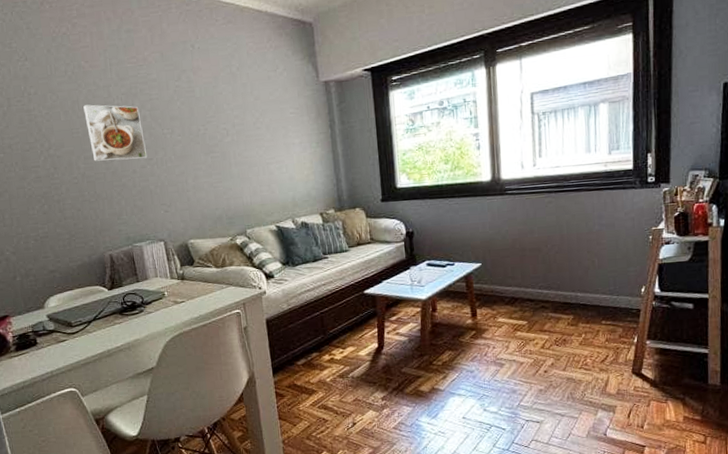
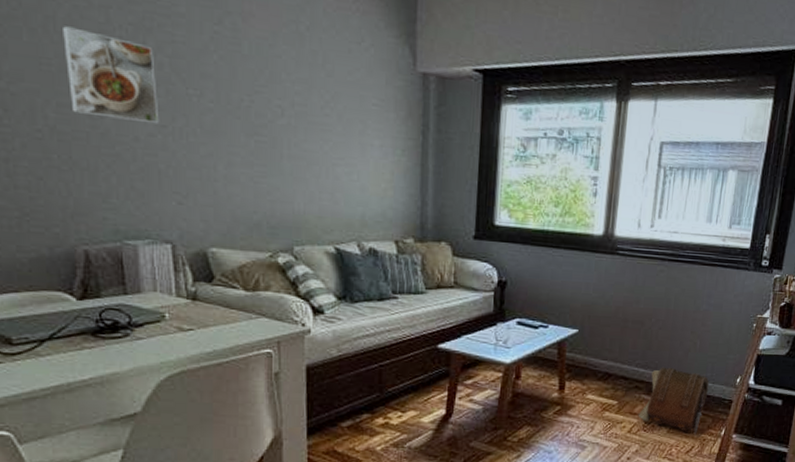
pouch: none [548,285,614,346] -> present [638,367,709,436]

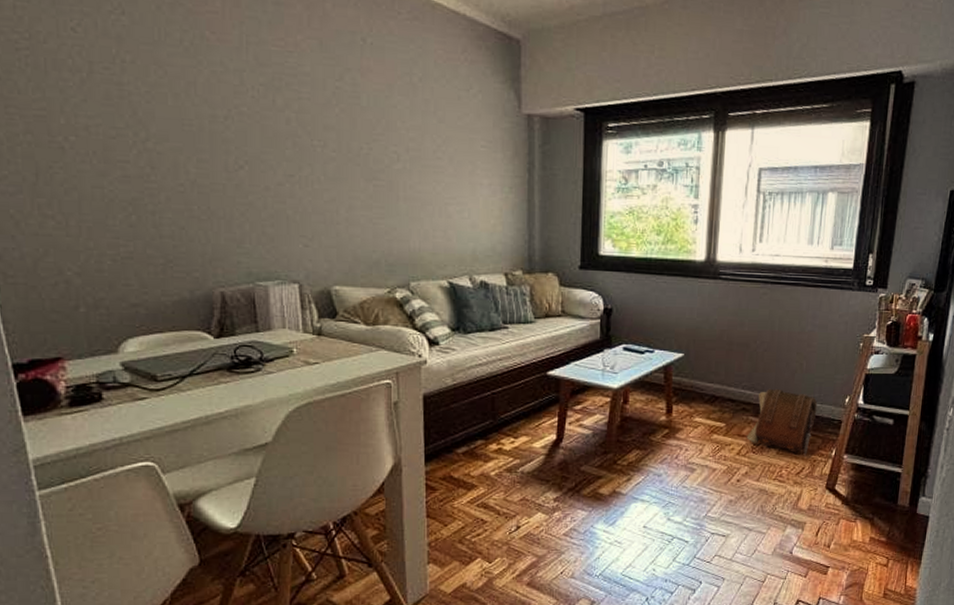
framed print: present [63,26,160,124] -> none [202,90,288,174]

